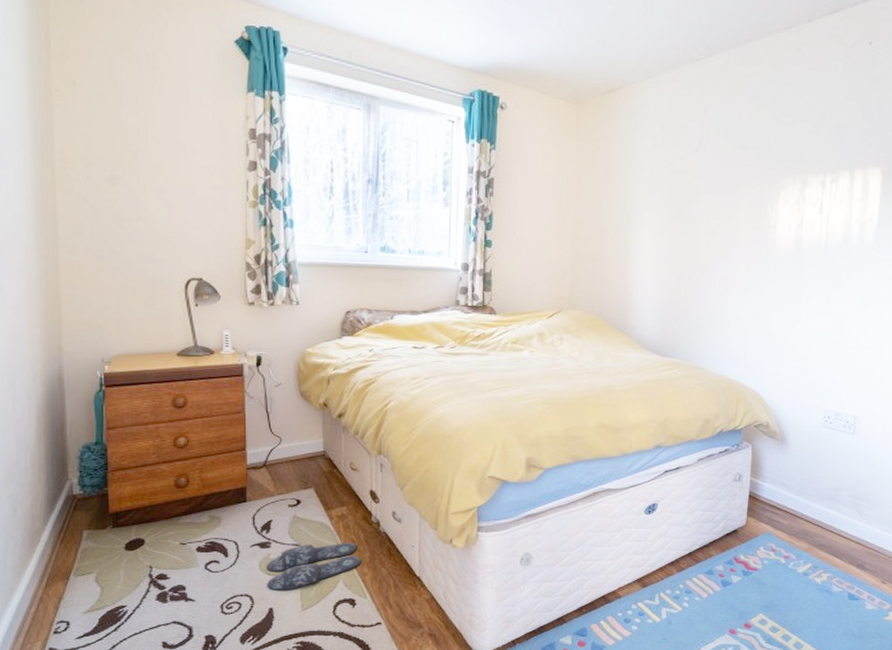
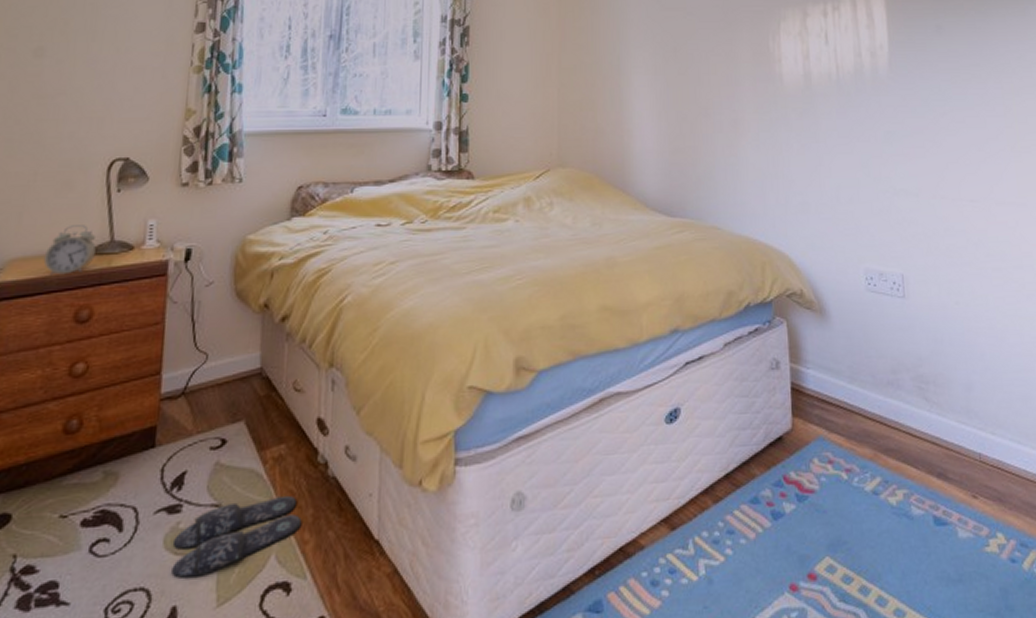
alarm clock: none [142,331,183,371] -> present [43,225,96,277]

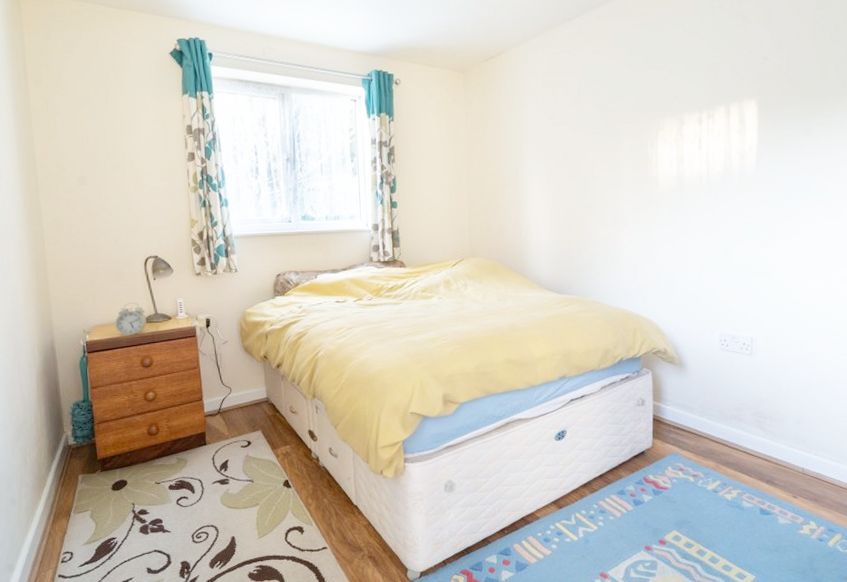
slippers: present [171,495,302,578] -> none [227,476,306,521]

